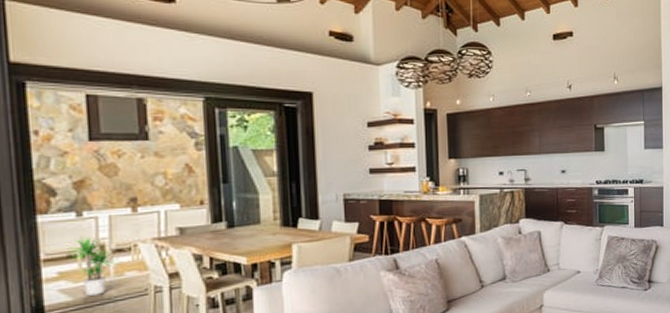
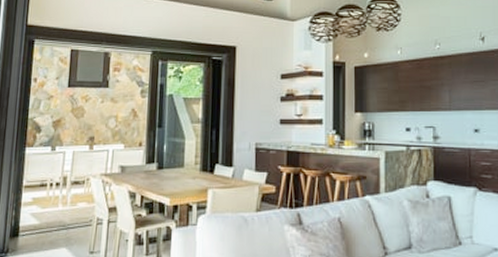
potted plant: present [66,236,119,296] -> none [40,168,75,221]

